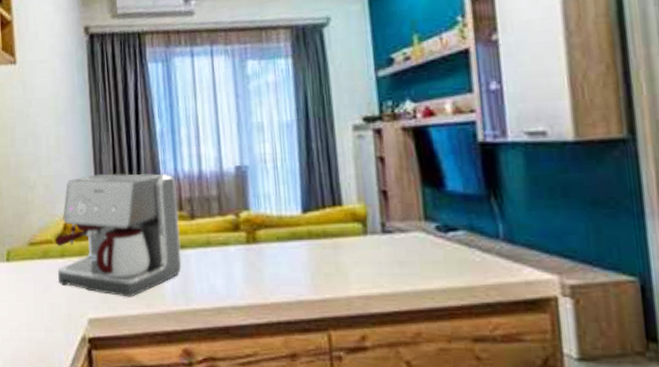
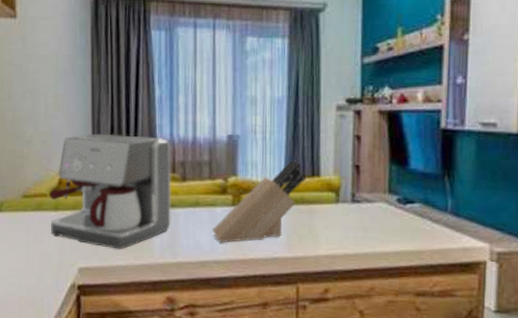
knife block: none [226,188,326,285] -> present [212,159,306,242]

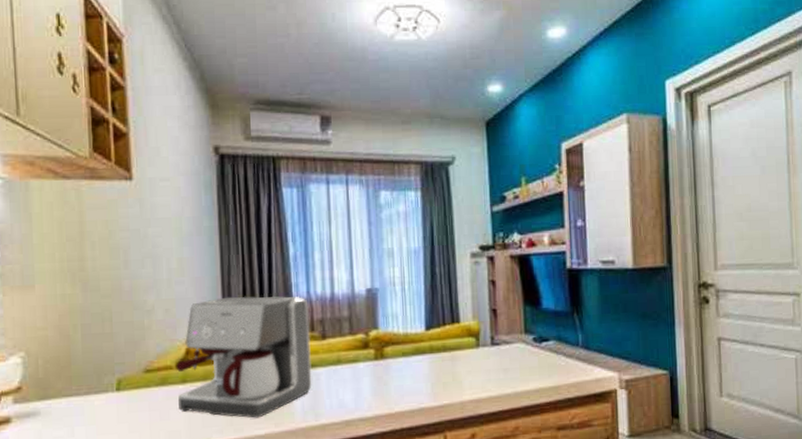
knife block: present [212,159,306,242] -> none [355,308,446,398]

